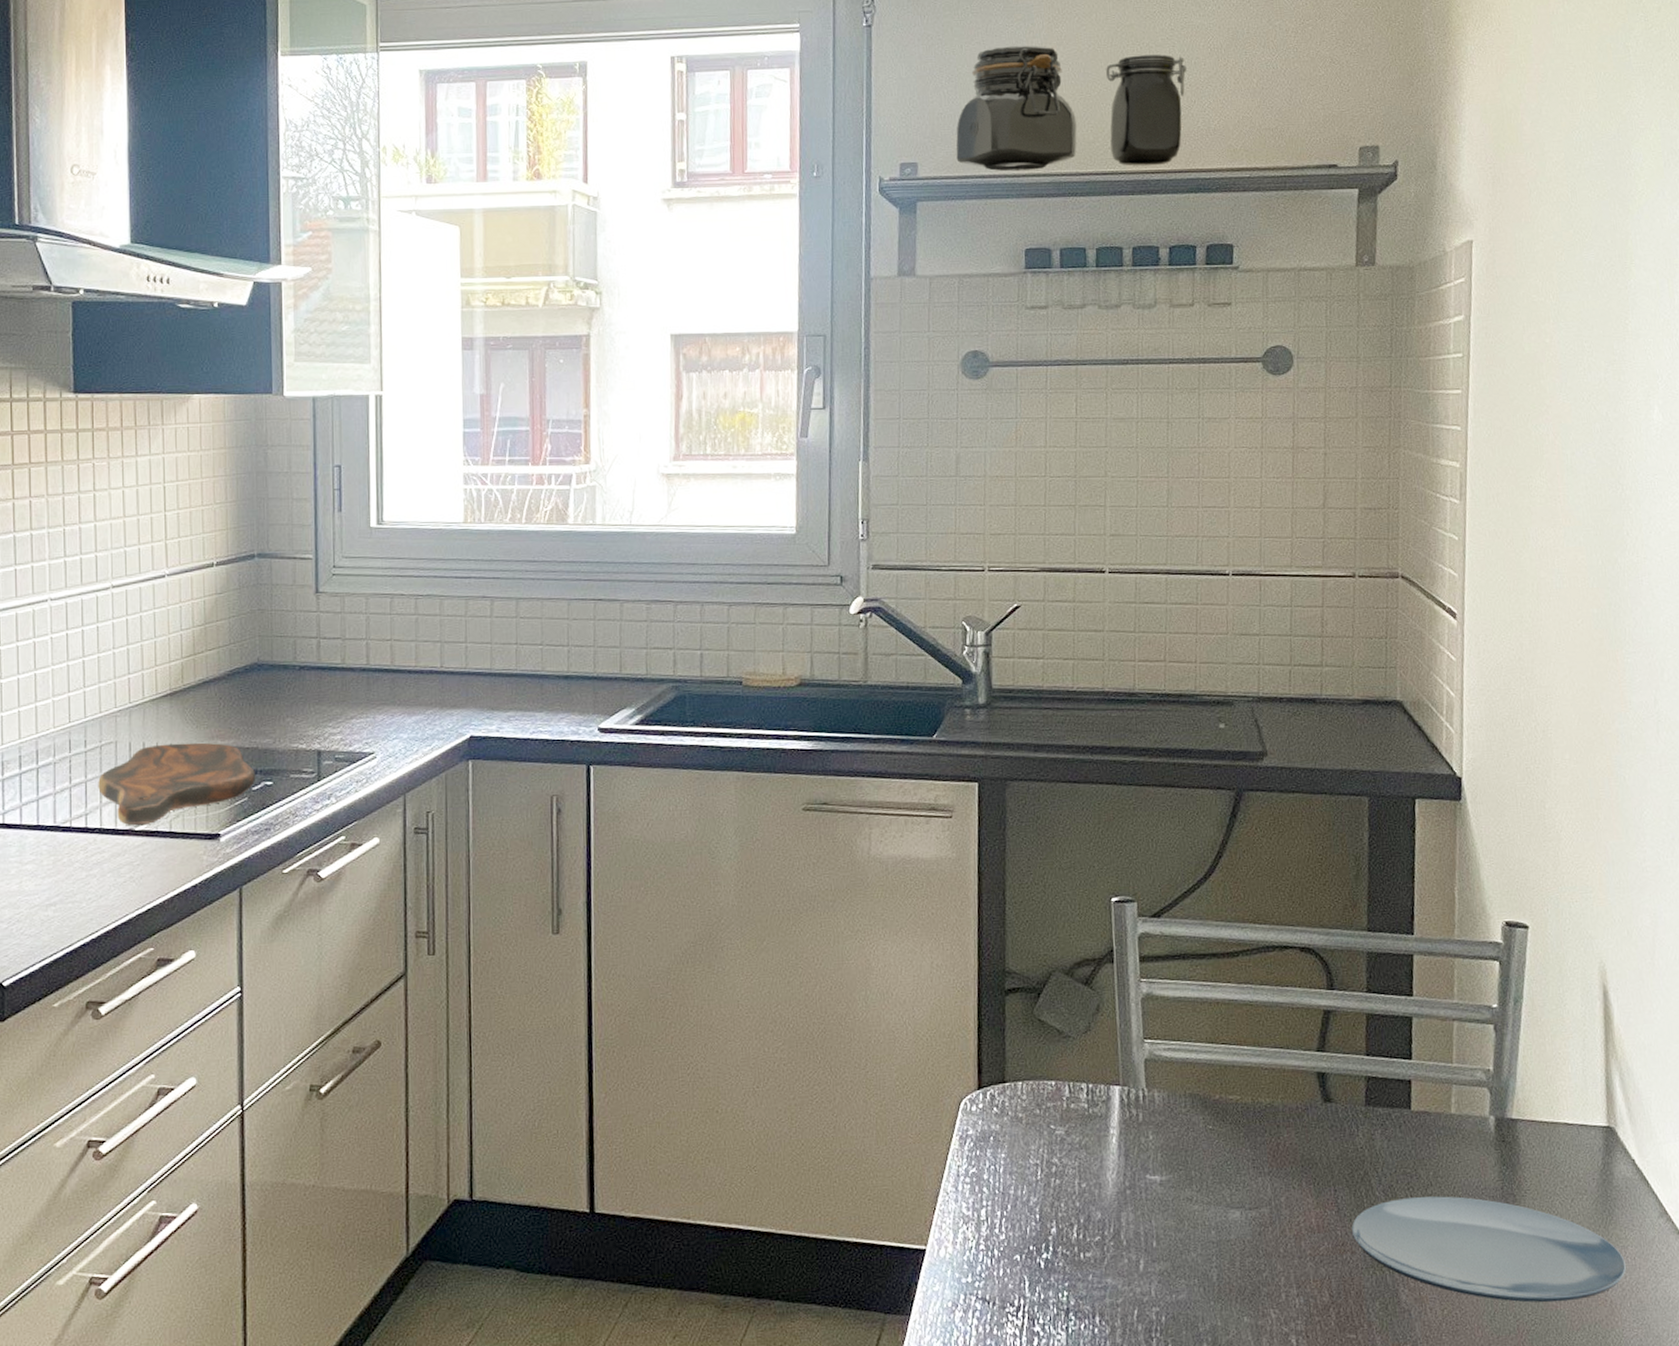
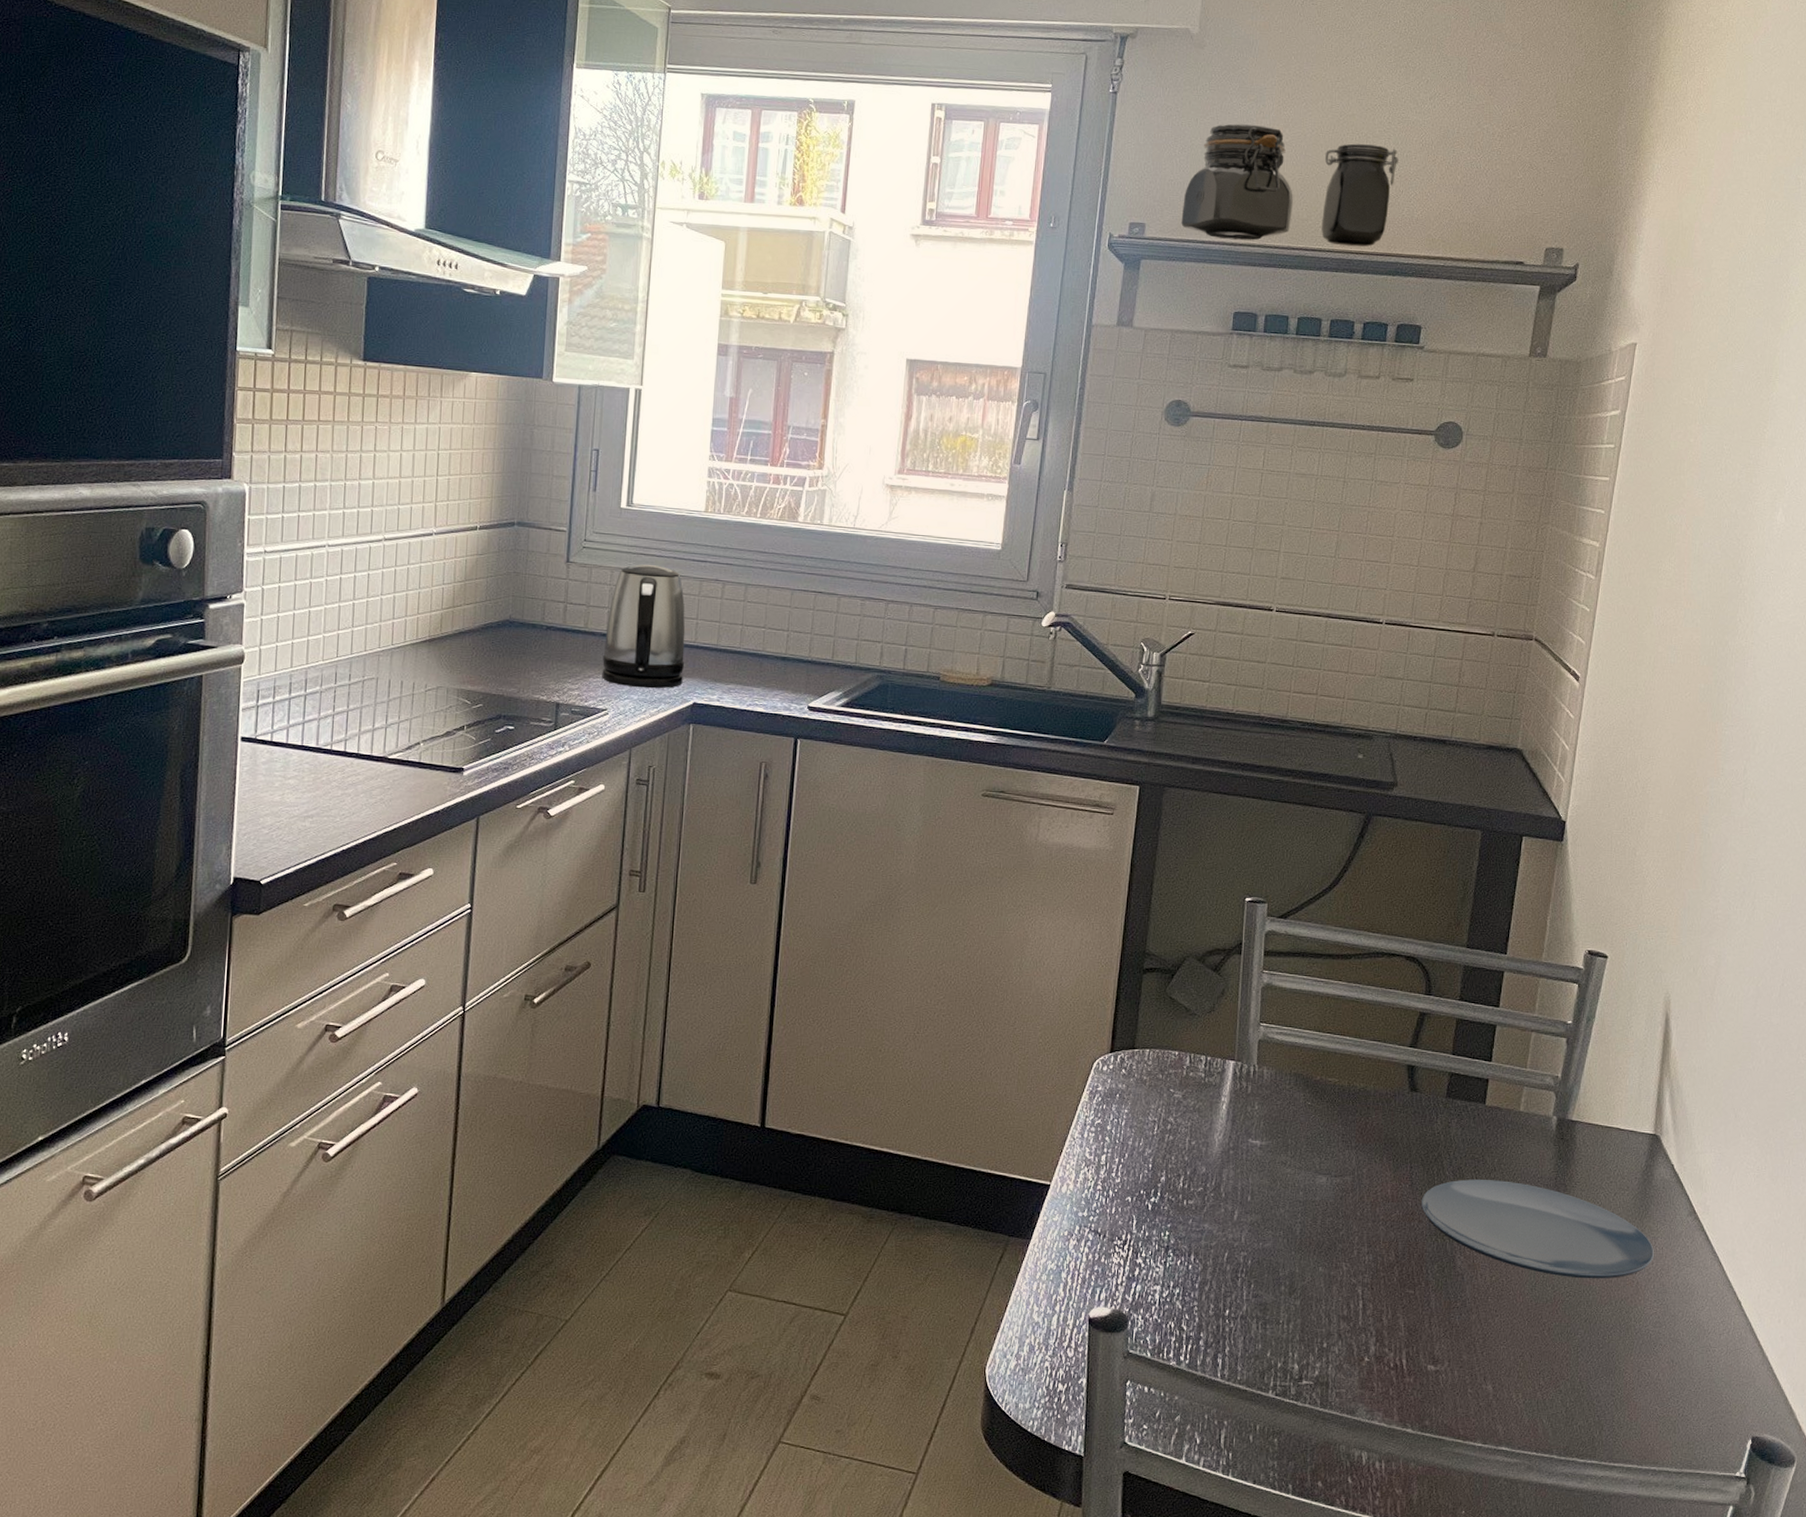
cutting board: present [98,742,256,826] -> none [358,684,500,755]
kettle: none [365,586,456,725] -> present [602,564,686,689]

